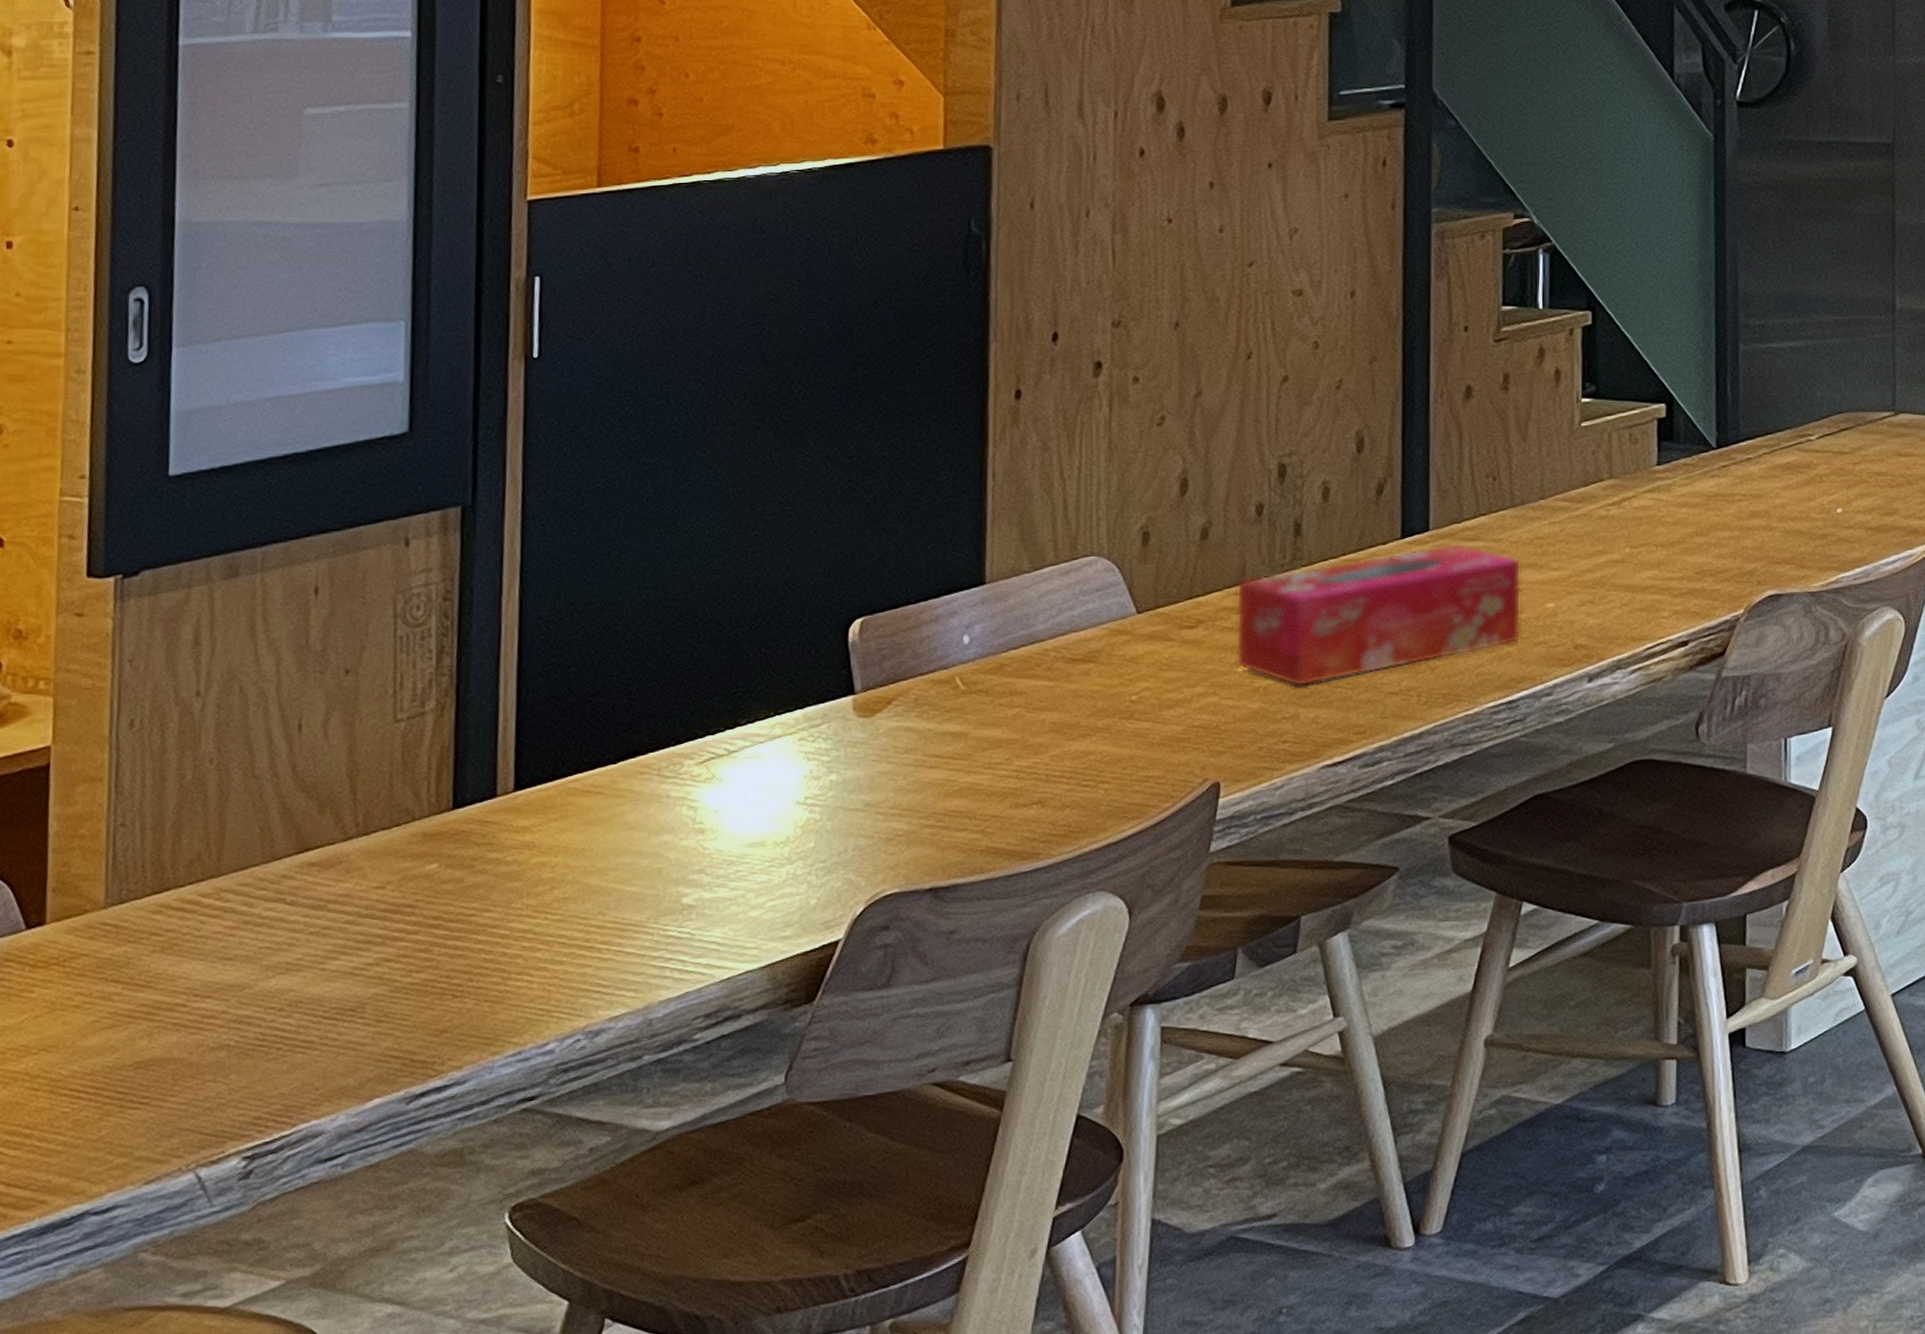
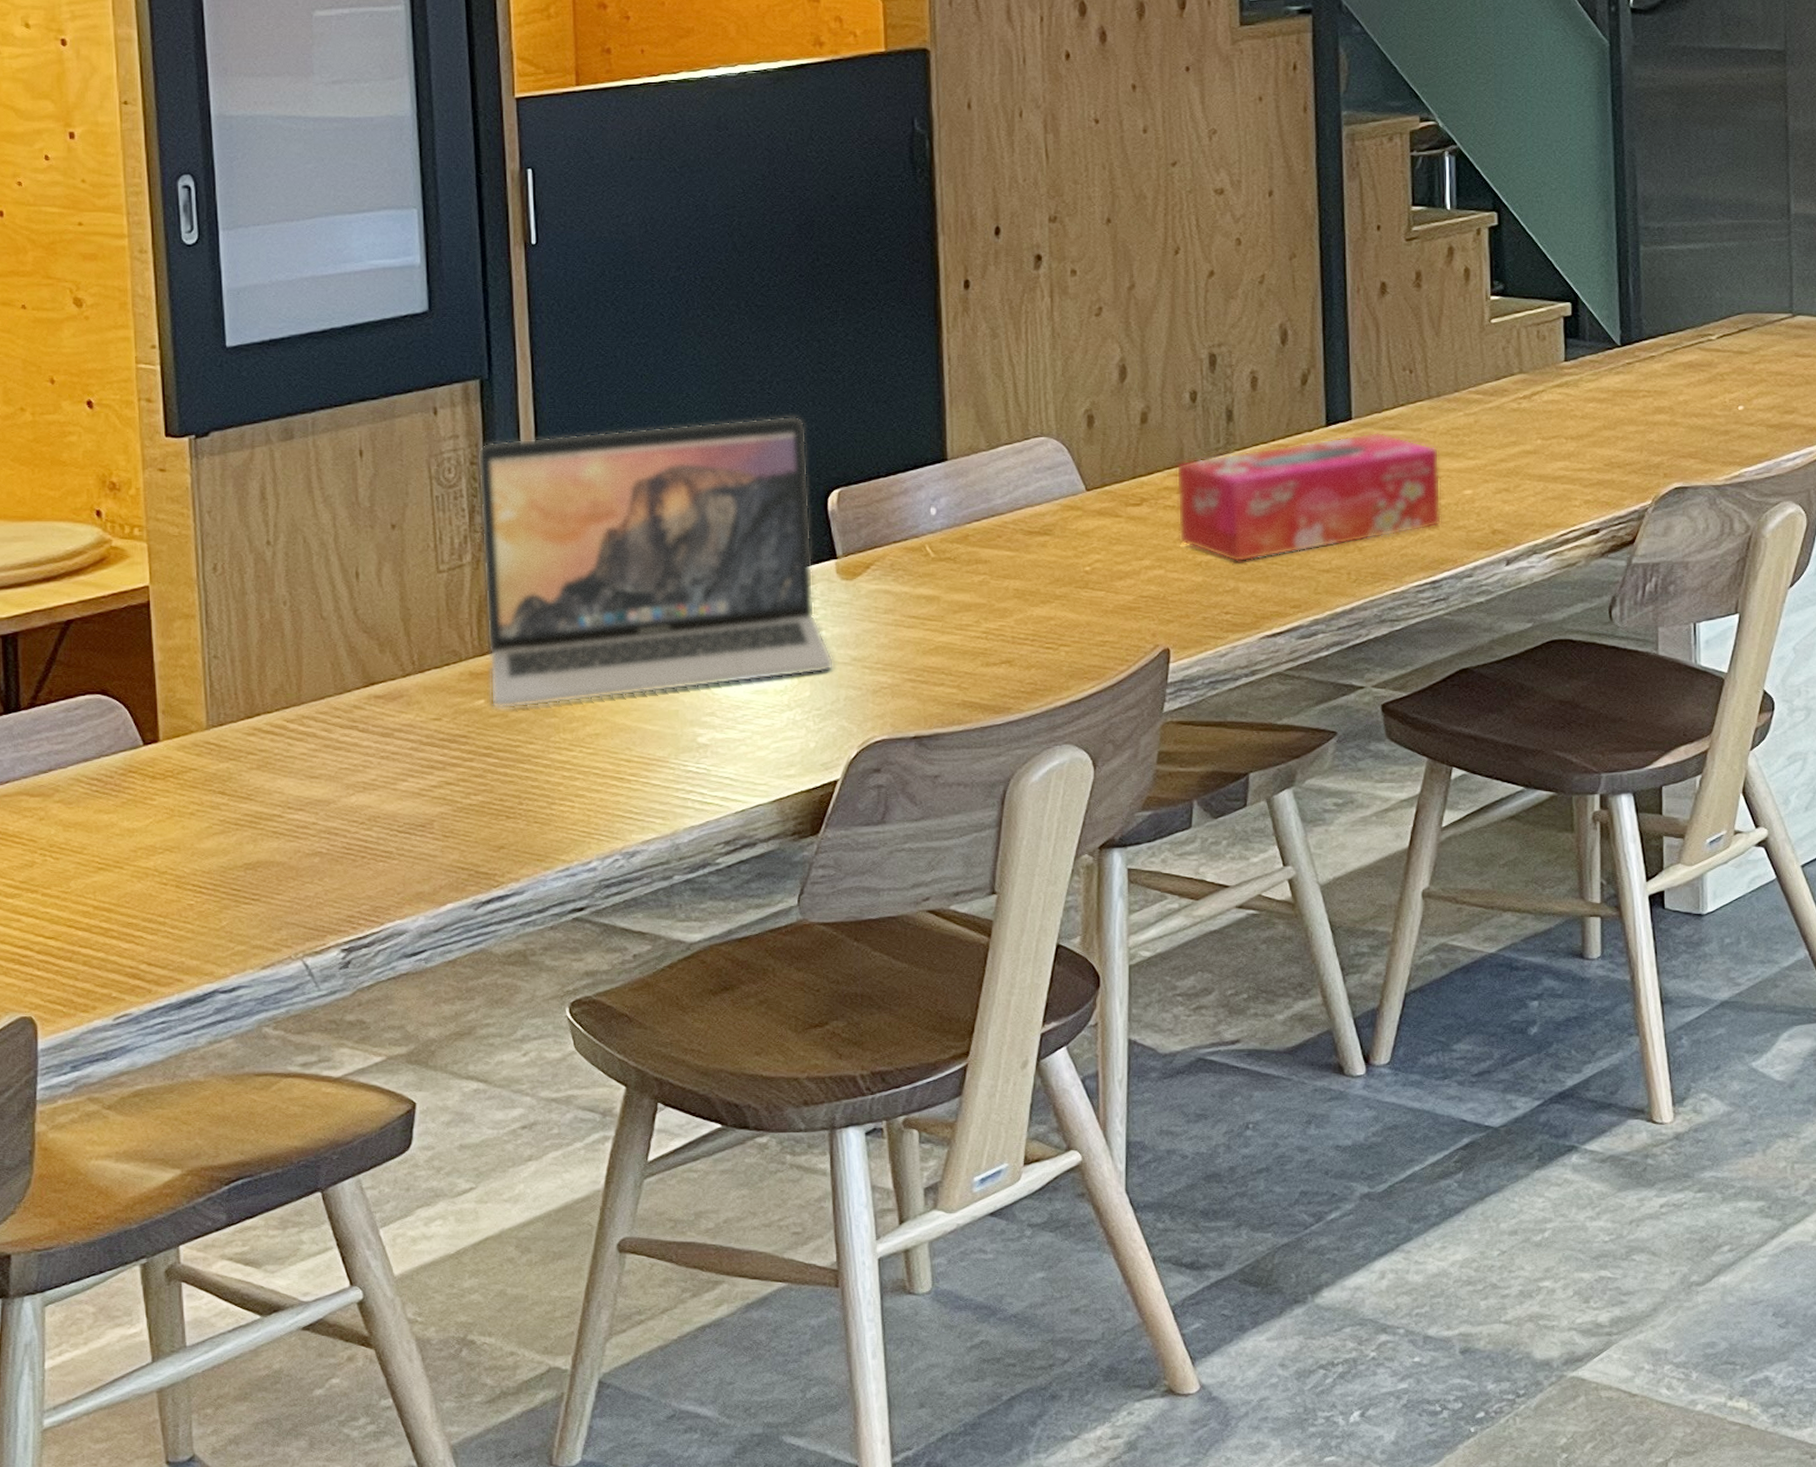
laptop: none [444,539,845,873] -> present [478,416,834,709]

